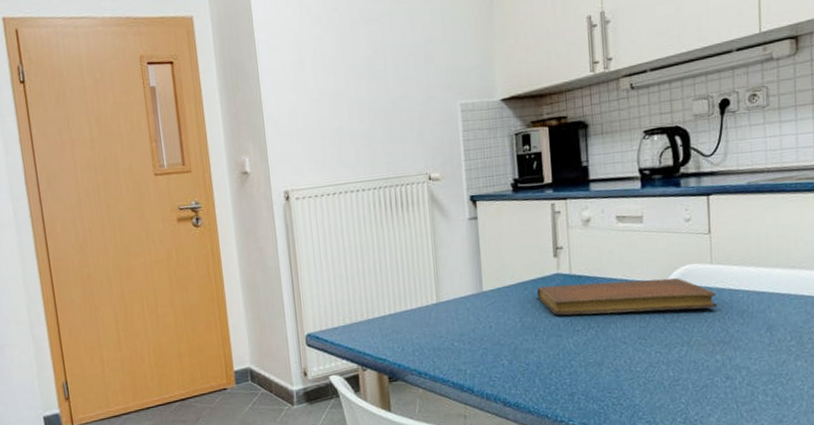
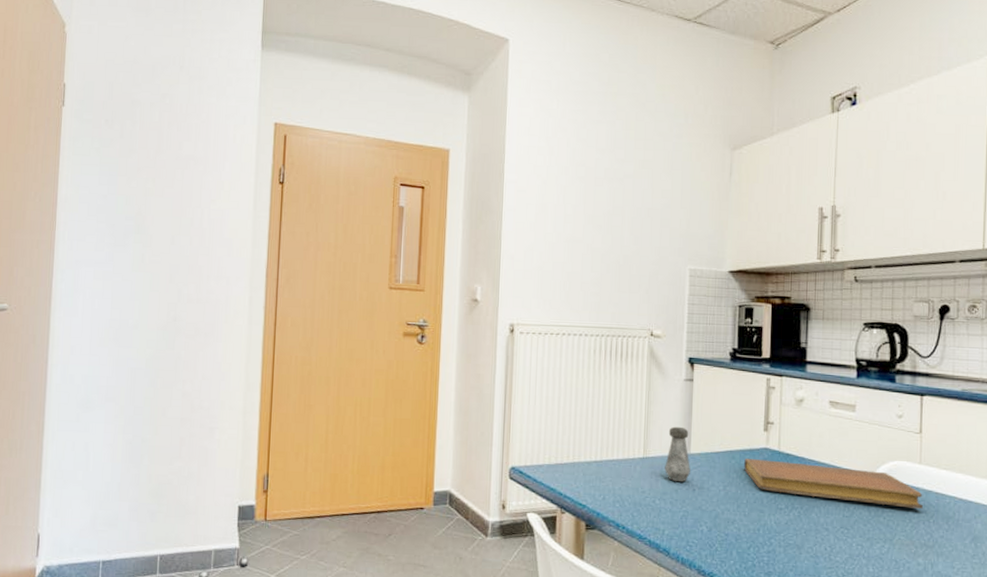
salt shaker: none [459,266,485,321] -> present [664,426,690,483]

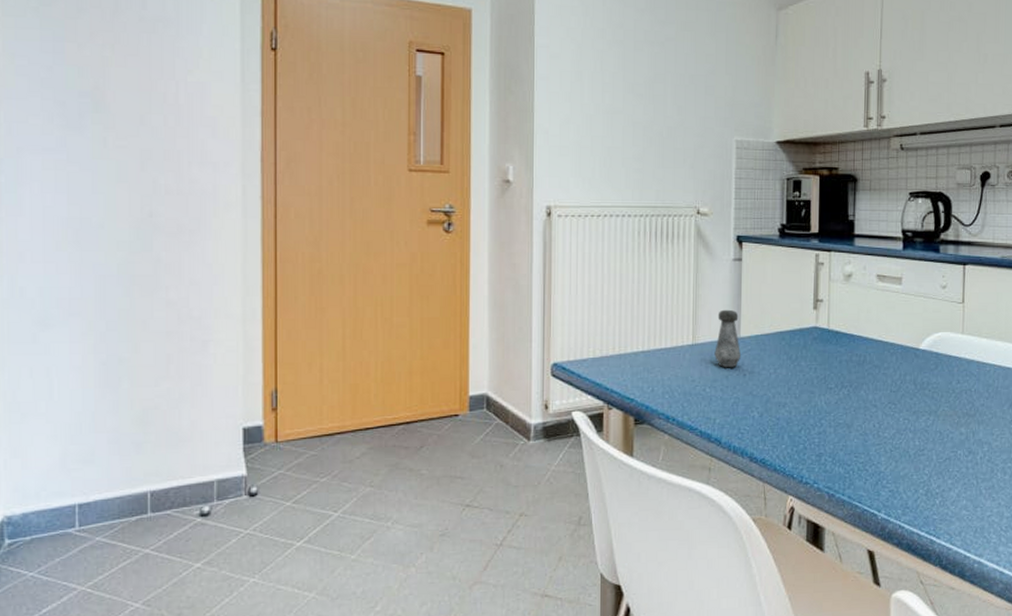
notebook: present [744,459,923,509] -> none [794,339,965,379]

